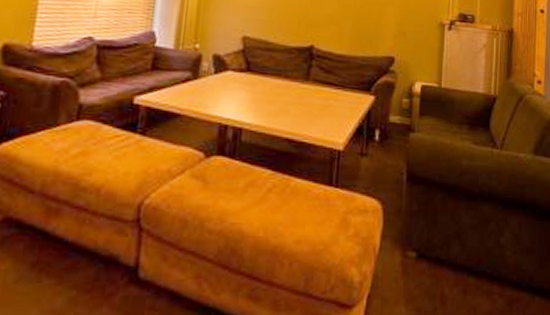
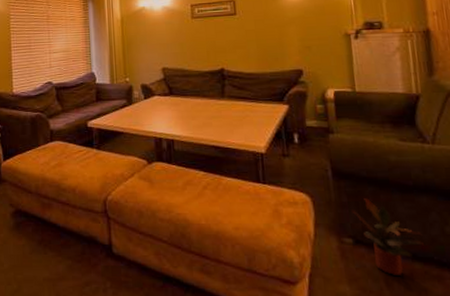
potted plant: none [421,205,480,292] -> present [353,197,424,275]

